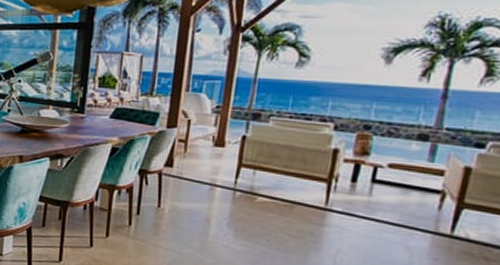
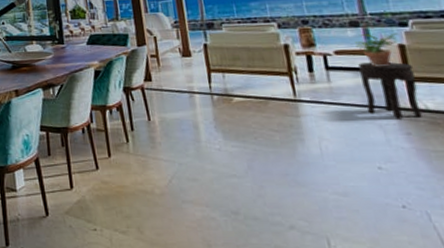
side table: none [400,180,470,245] -> present [358,62,422,119]
potted plant: none [415,150,471,188] -> present [355,32,399,66]

